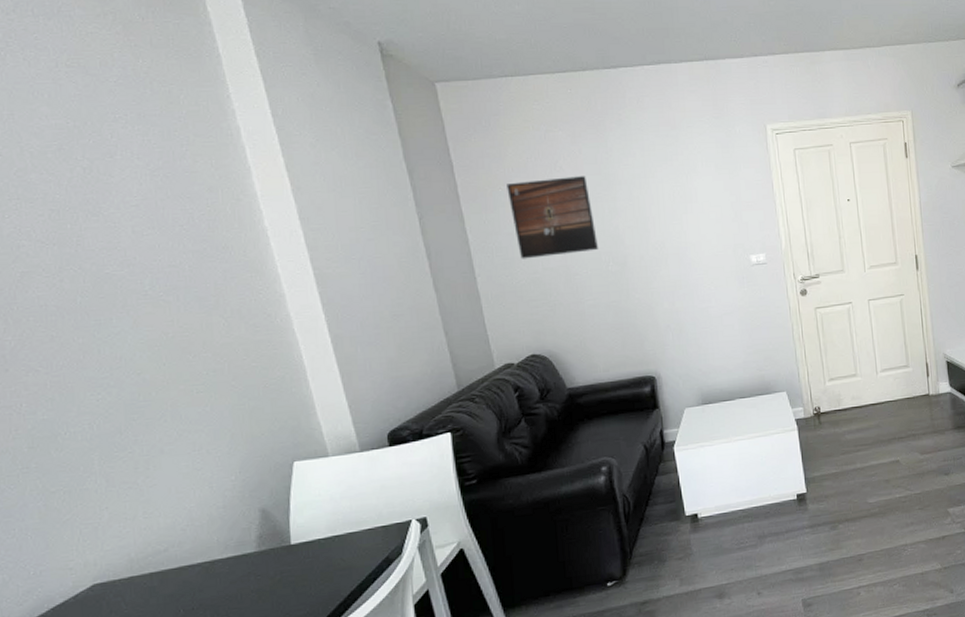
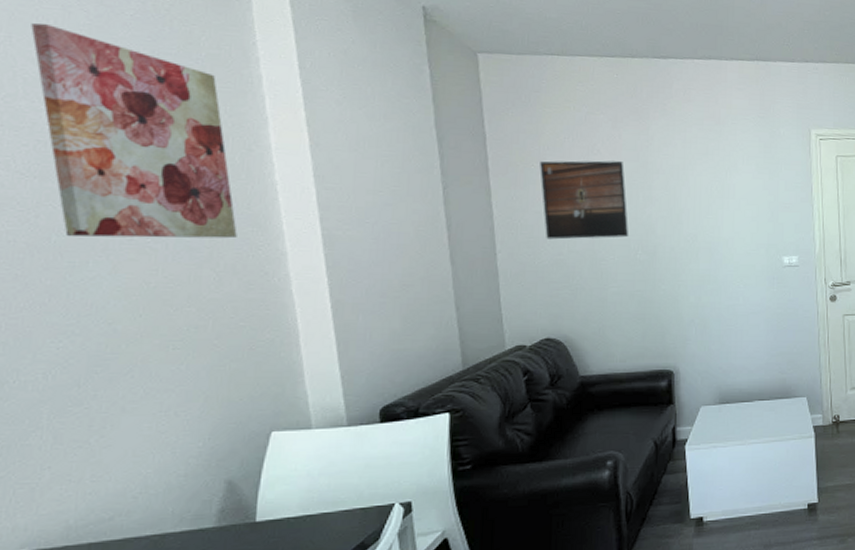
wall art: none [29,98,238,297] -> present [31,23,237,239]

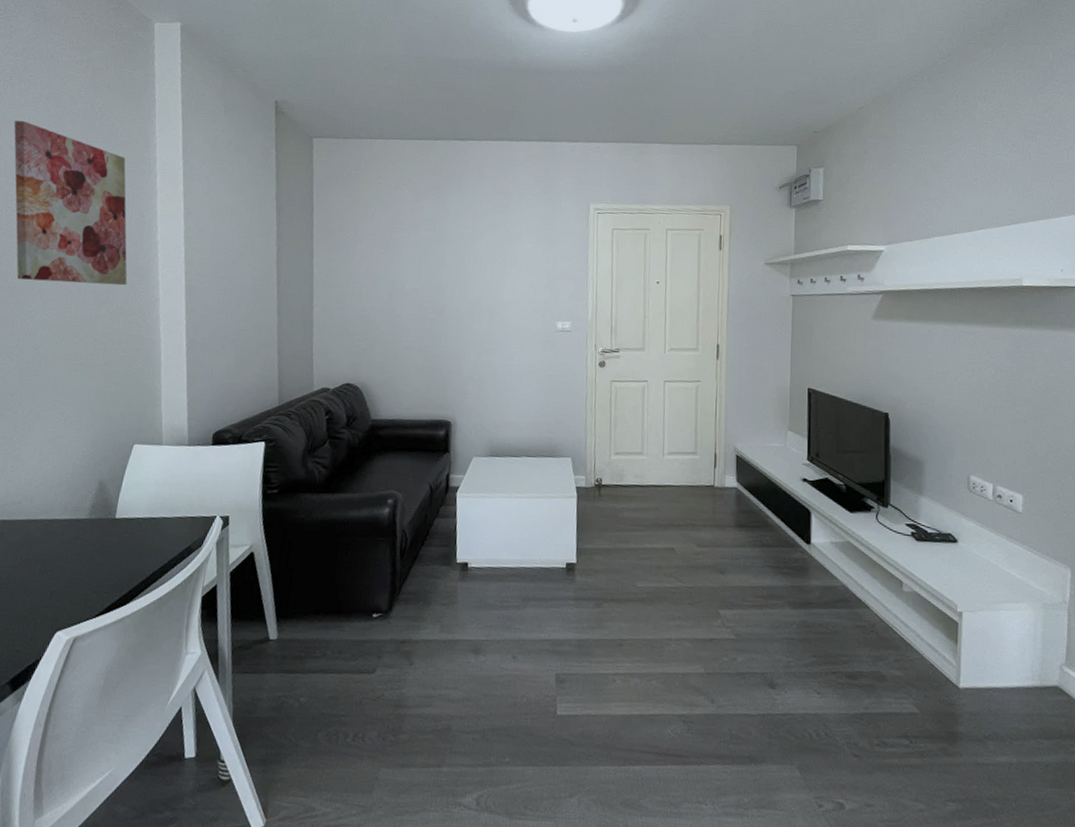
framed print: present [540,160,628,240] -> none [353,229,422,298]

